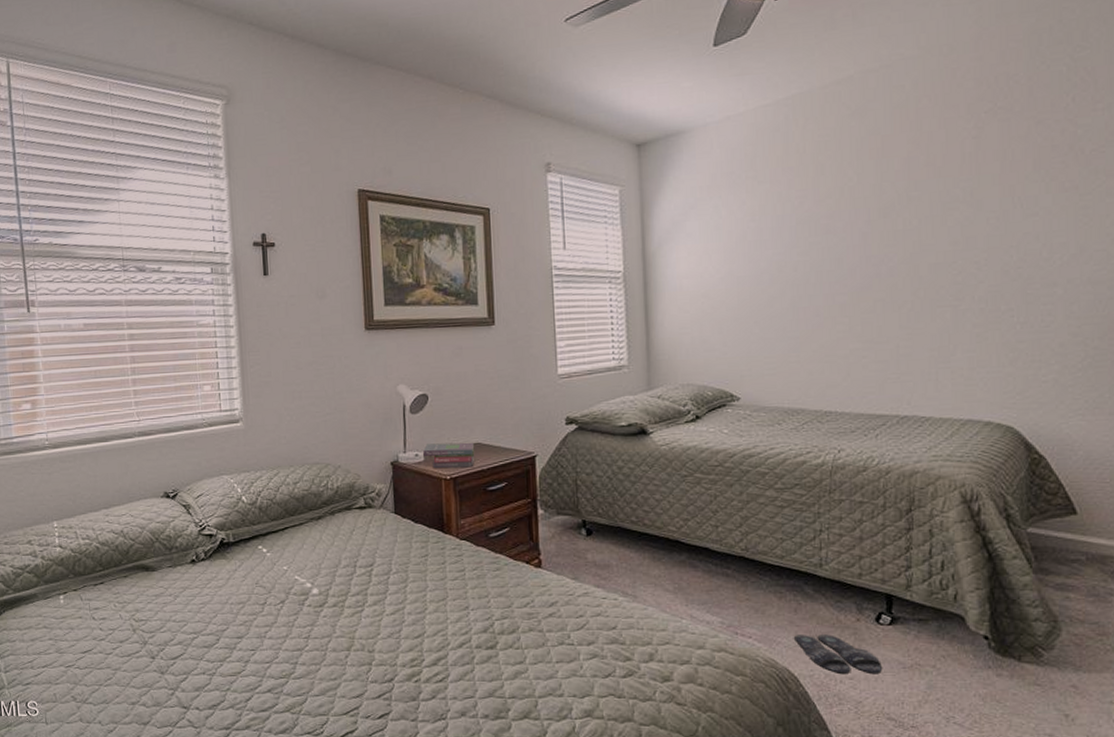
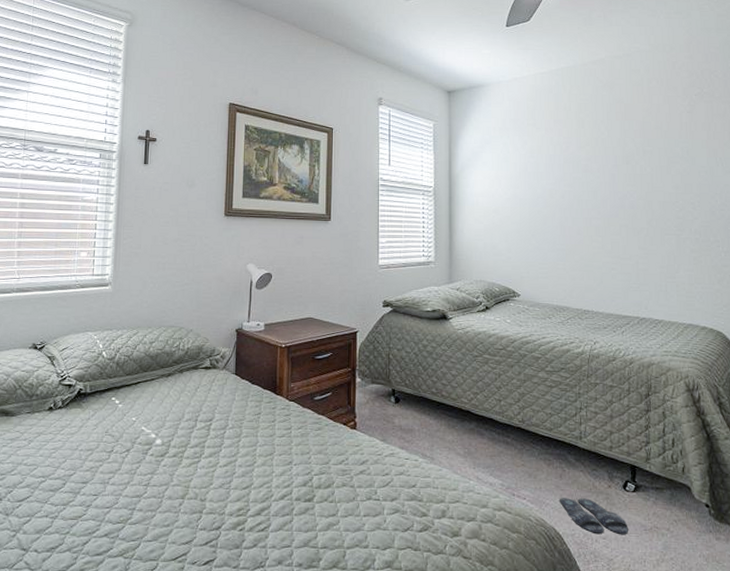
books: present [423,442,475,469] -> none [264,315,307,338]

